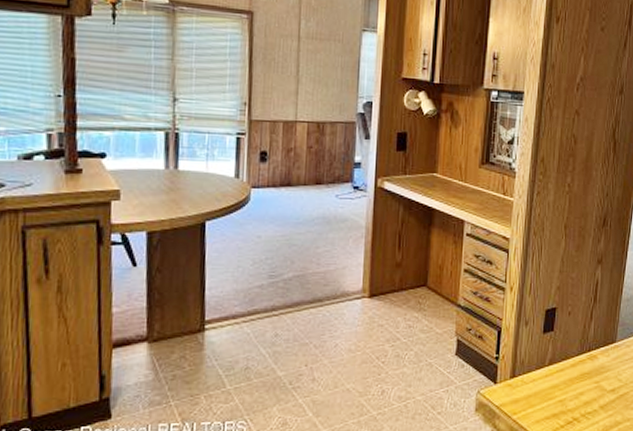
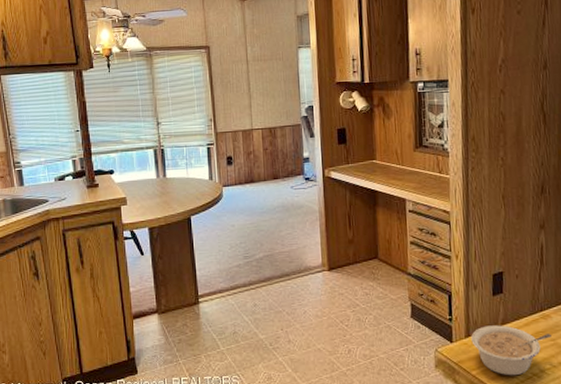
legume: none [516,365,596,421] -> present [471,325,552,376]

